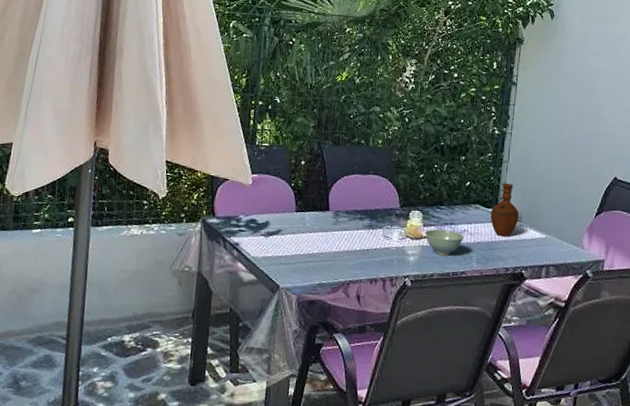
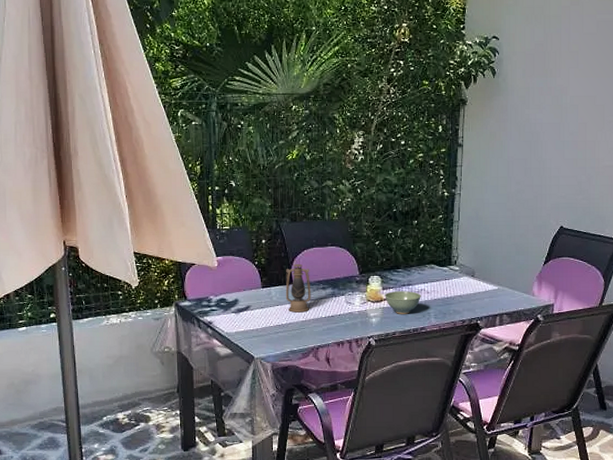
lantern: none [319,186,349,243] -> present [285,260,311,313]
pitcher: present [490,183,519,237] -> none [445,242,471,292]

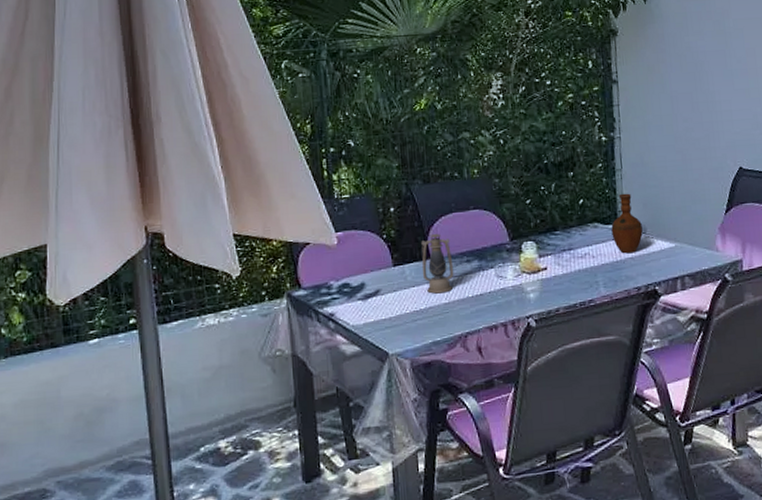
bowl: present [385,291,421,315] -> none [542,257,586,287]
pitcher: none [445,242,471,292] -> present [611,193,643,254]

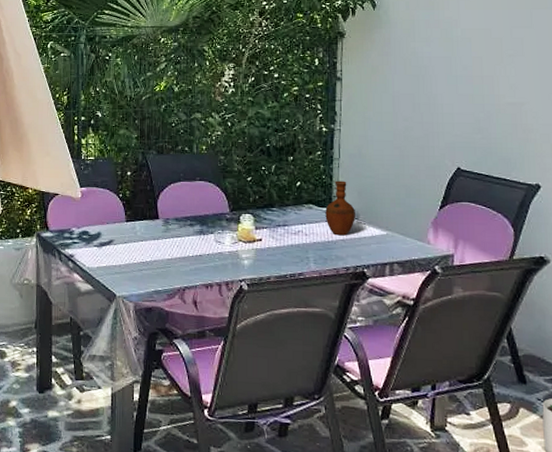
lantern: present [421,229,454,294] -> none [150,194,178,250]

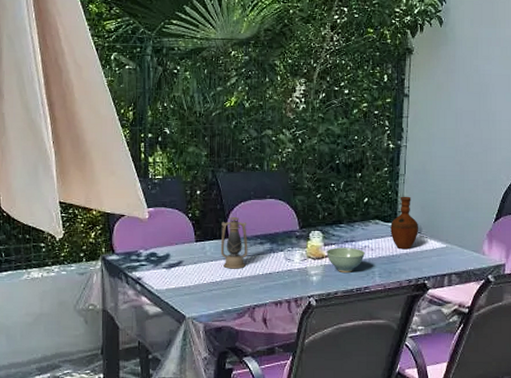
lantern: none [150,194,178,250] -> present [220,213,248,269]
bowl: none [258,231,298,259] -> present [326,248,365,274]

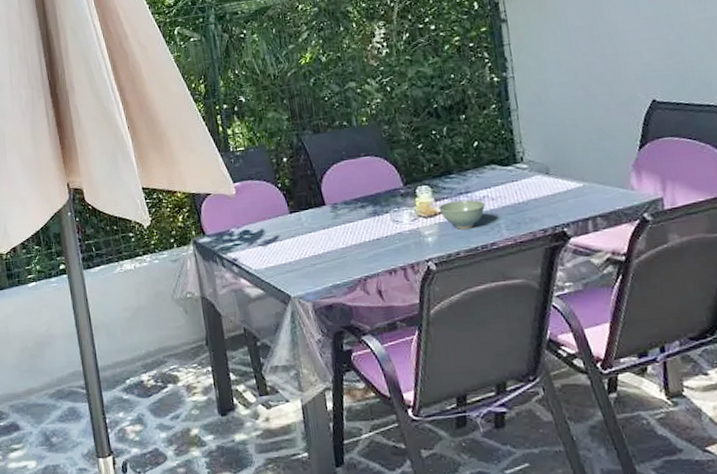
lantern: present [220,213,248,269] -> none [315,177,350,239]
pitcher: present [390,196,418,250] -> none [510,133,546,196]

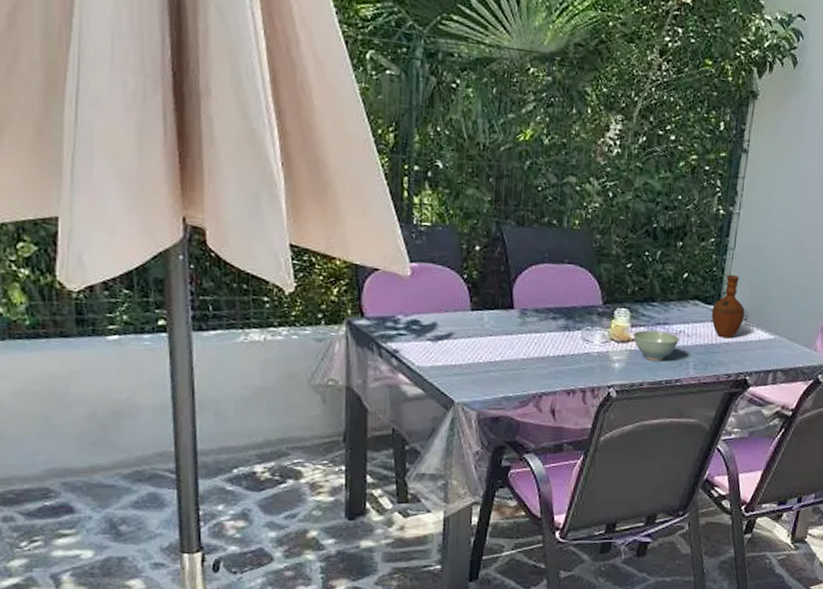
pitcher: none [510,133,546,196] -> present [711,274,745,339]

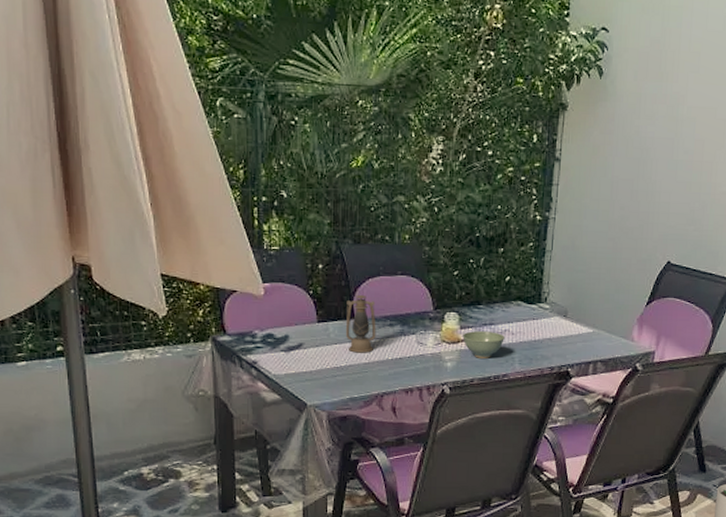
lantern: none [502,277,538,348] -> present [345,290,376,353]
pitcher: present [711,274,745,339] -> none [533,275,564,334]

